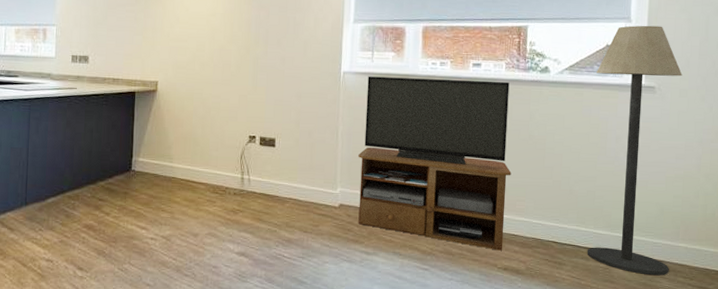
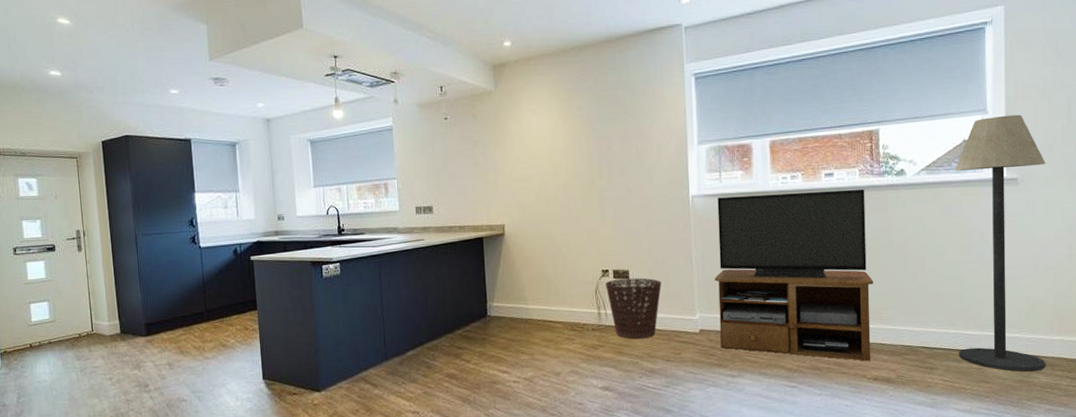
basket: none [251,146,306,208] -> present [605,278,662,340]

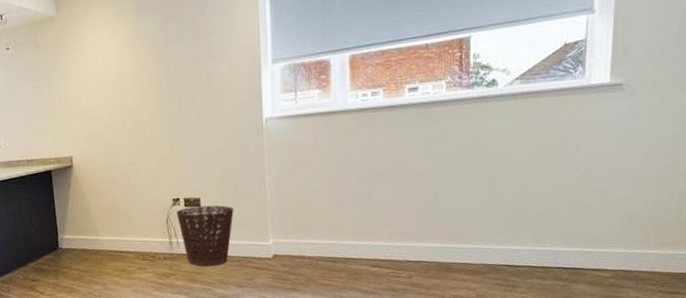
tv stand: present [714,189,874,361] -> none [289,102,457,281]
floor lamp: present [955,114,1046,372] -> none [543,11,656,287]

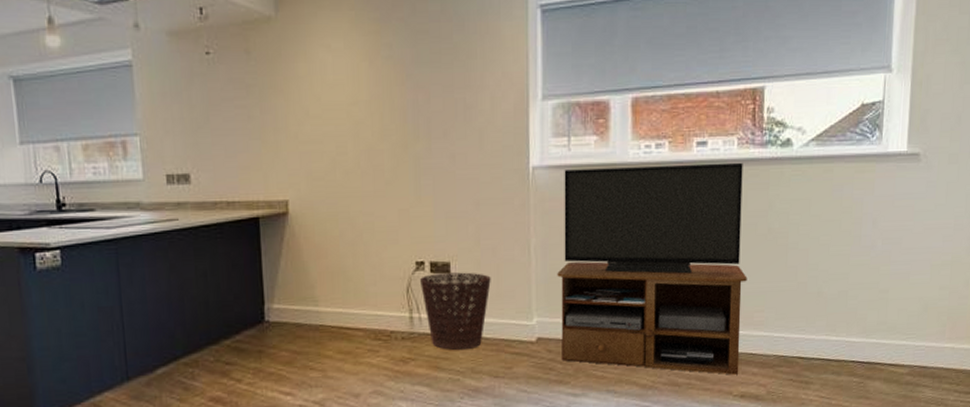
tv stand: none [289,102,457,281] -> present [557,162,747,375]

